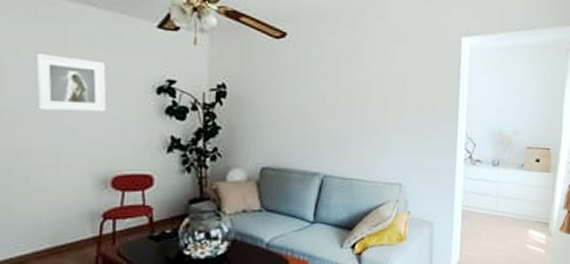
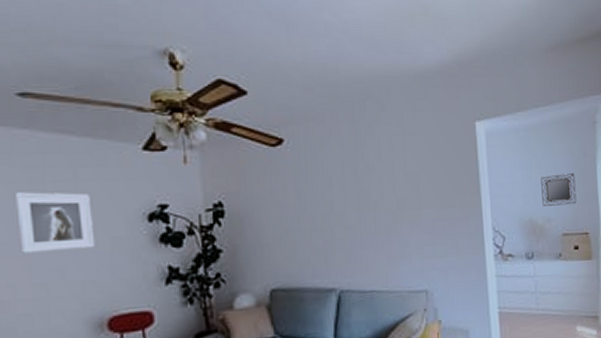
home mirror: none [513,93,545,122] -> present [541,173,577,206]

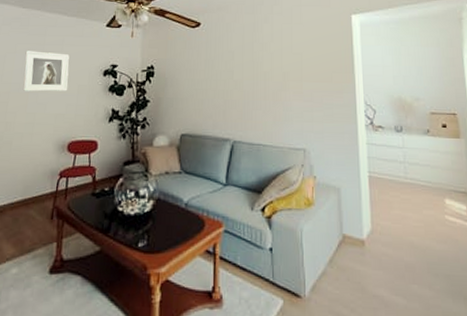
home mirror: present [541,173,577,206] -> none [409,60,444,88]

